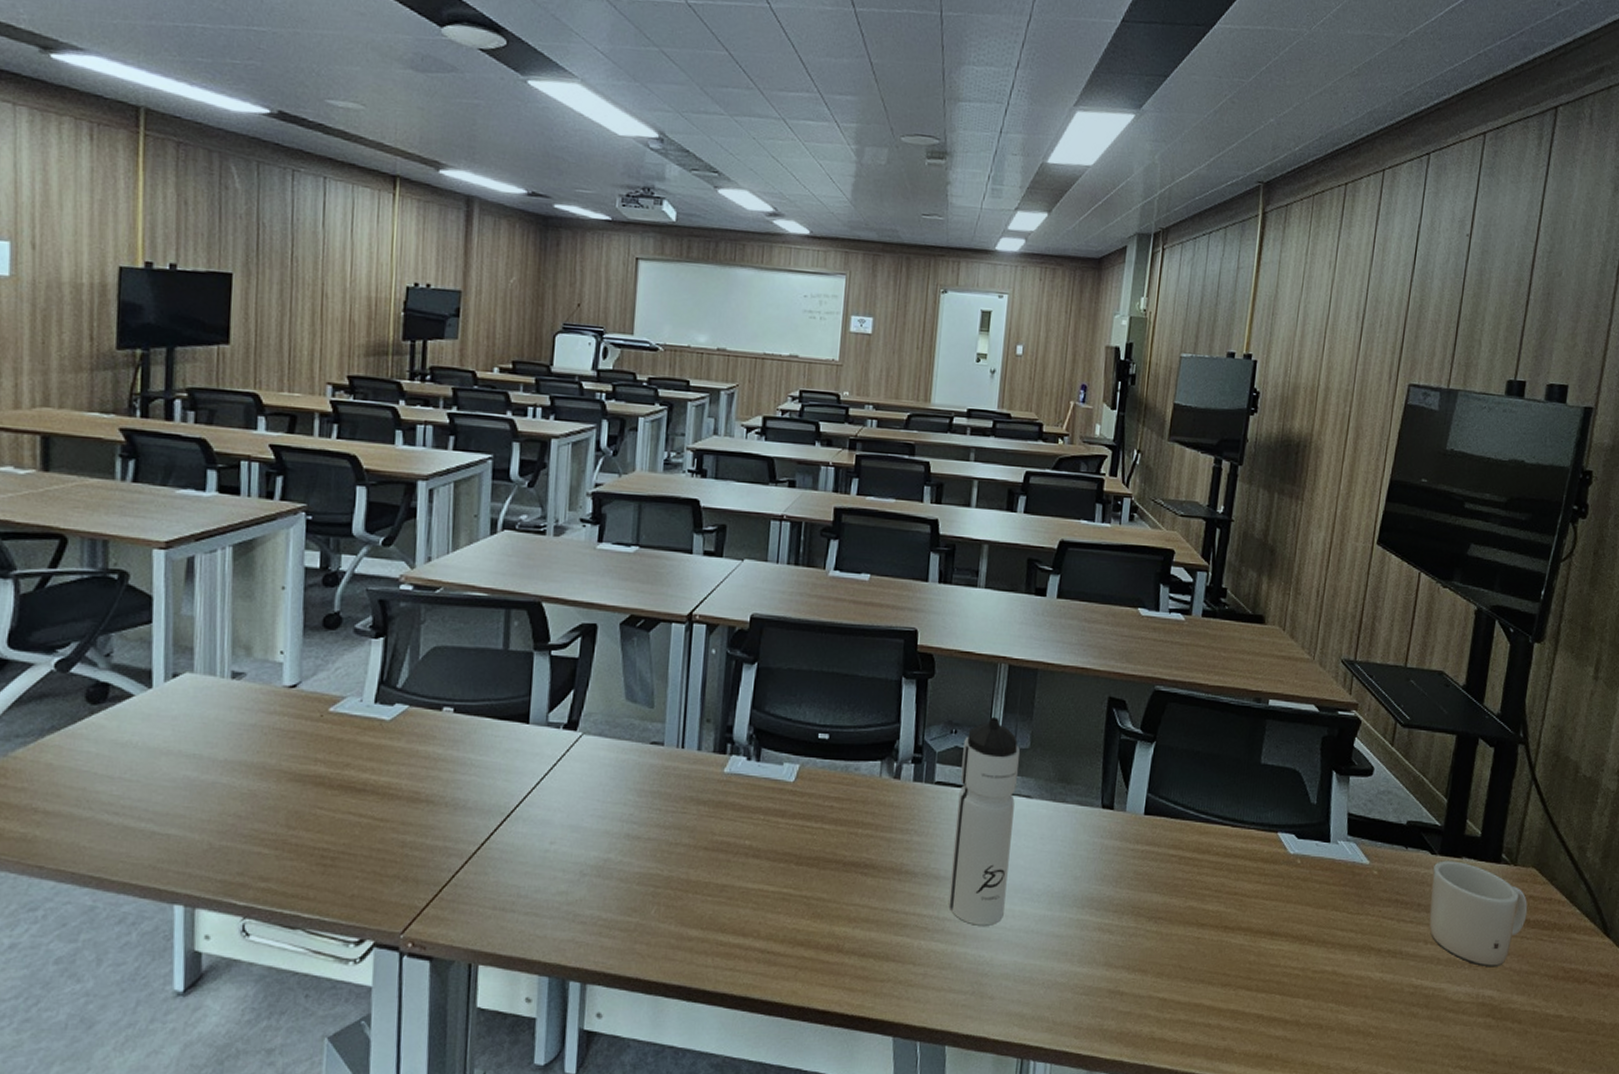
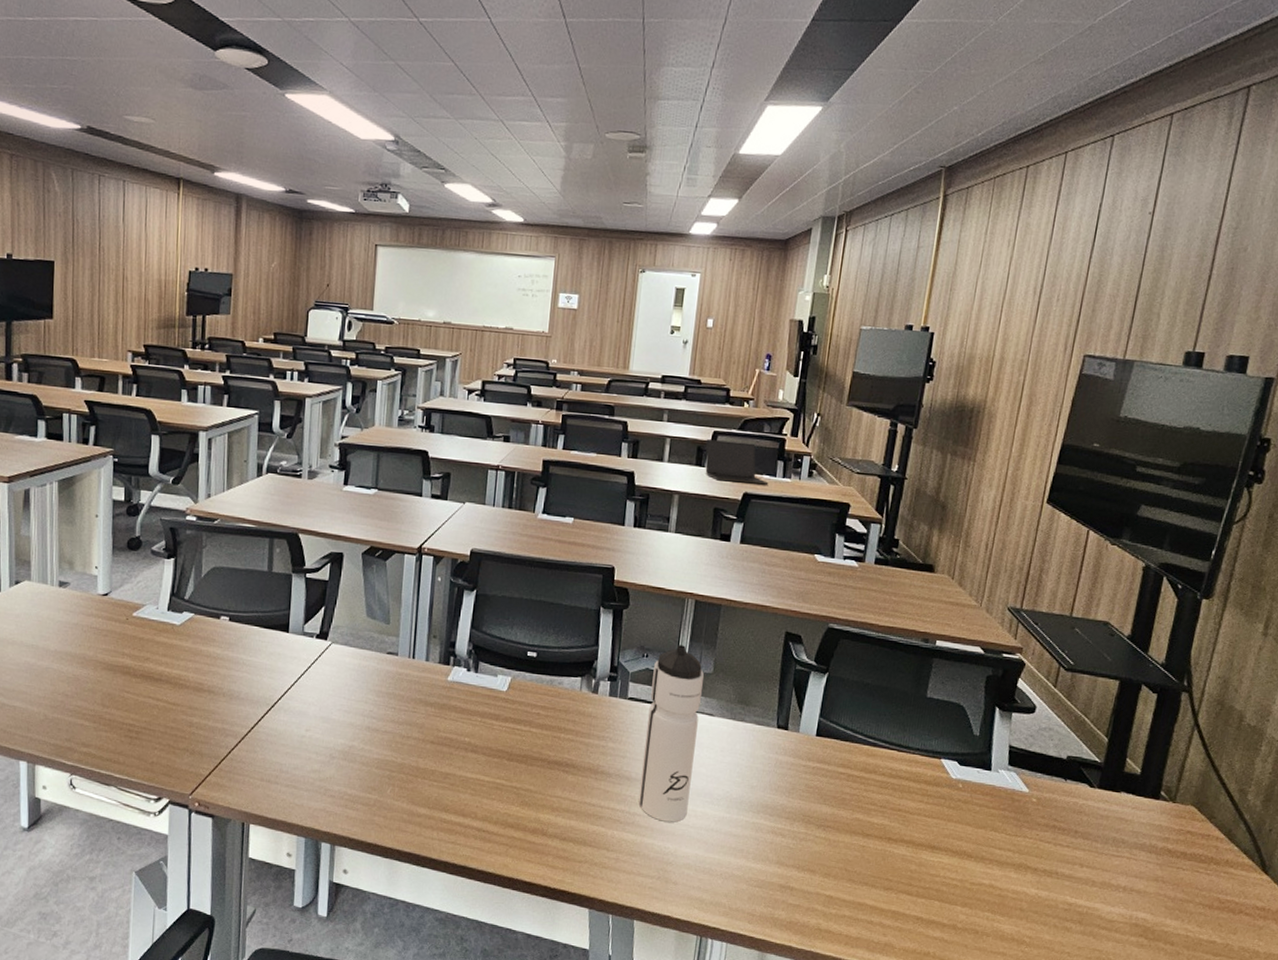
laptop: none [1017,481,1087,531] -> present [705,439,769,485]
mug: present [1429,860,1528,967] -> none [1085,793,1185,893]

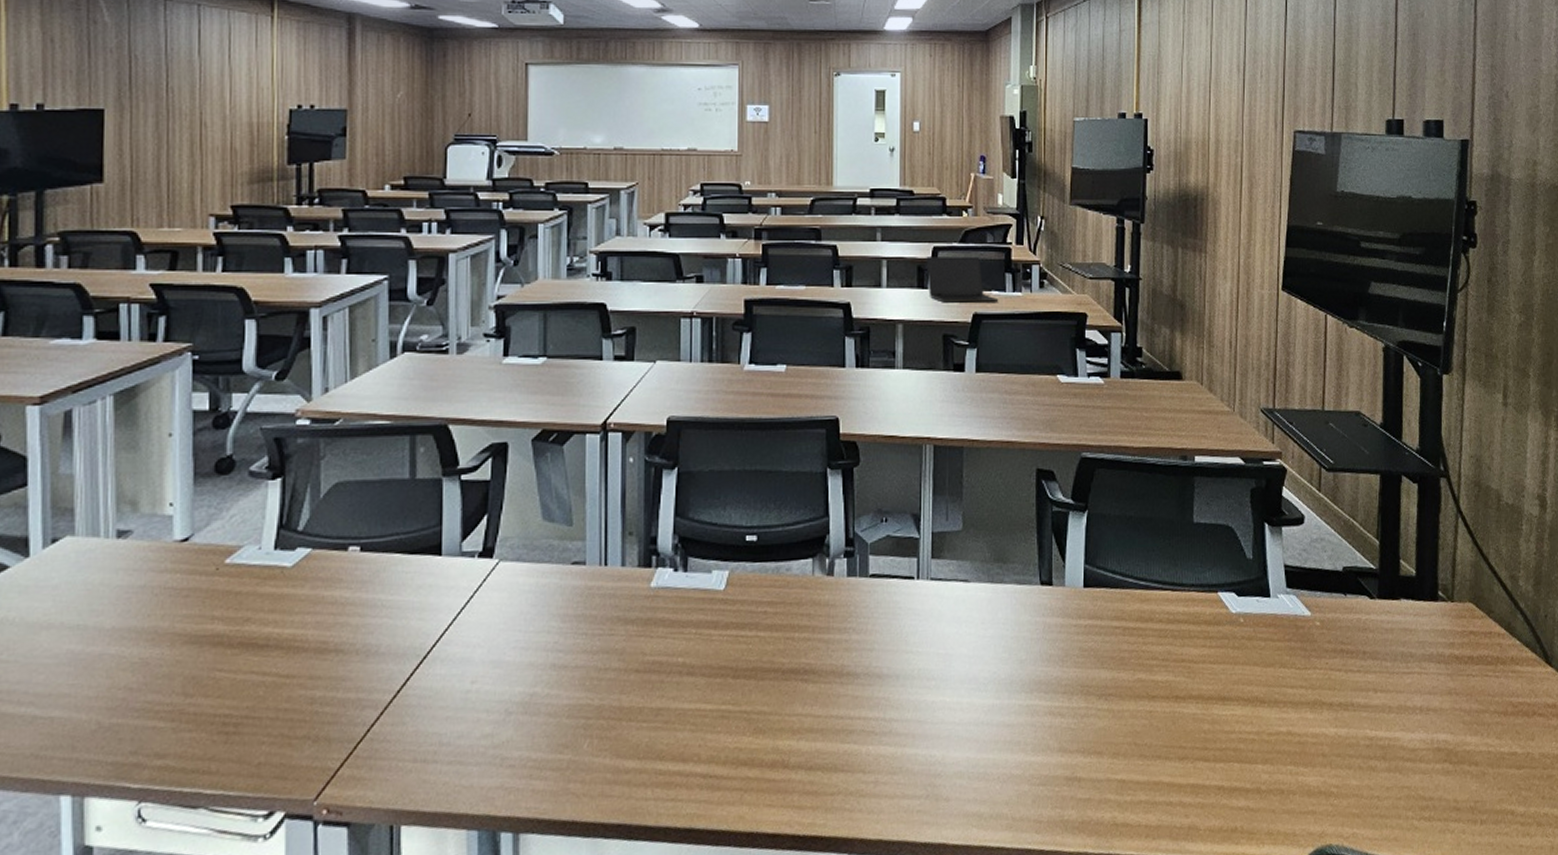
water bottle: present [638,645,704,823] -> none [893,501,952,724]

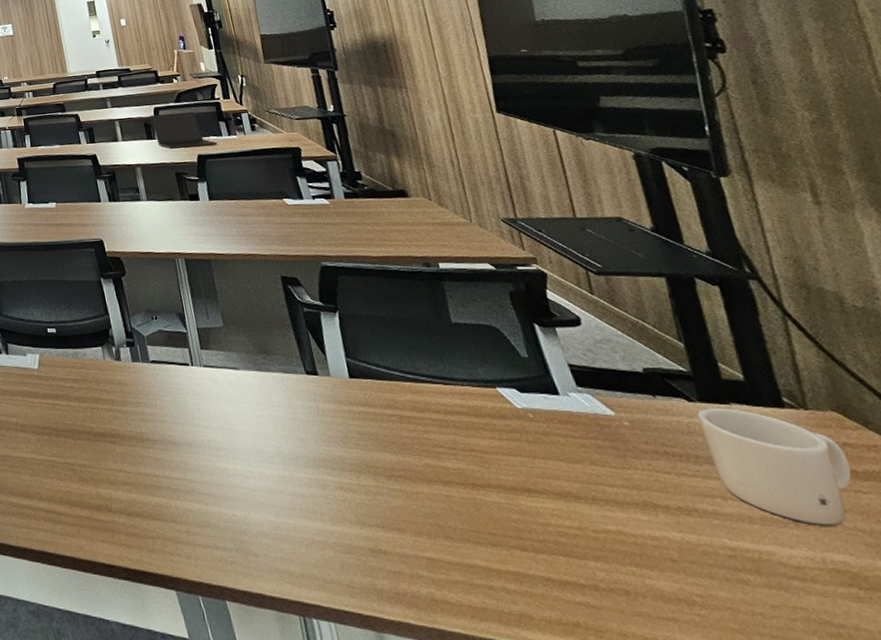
mug: none [1374,603,1470,710] -> present [697,407,853,527]

